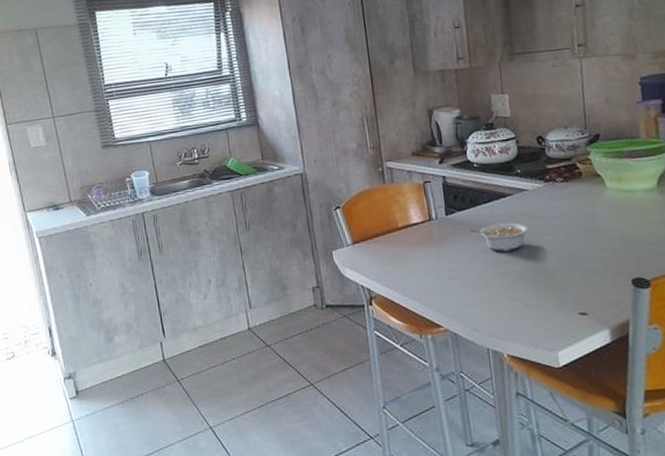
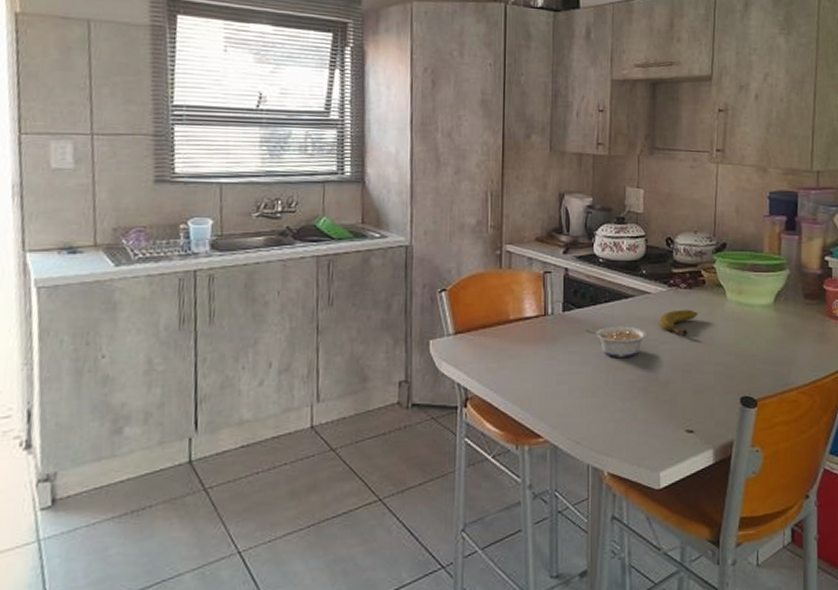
fruit: none [540,201,578,228] -> present [660,309,698,337]

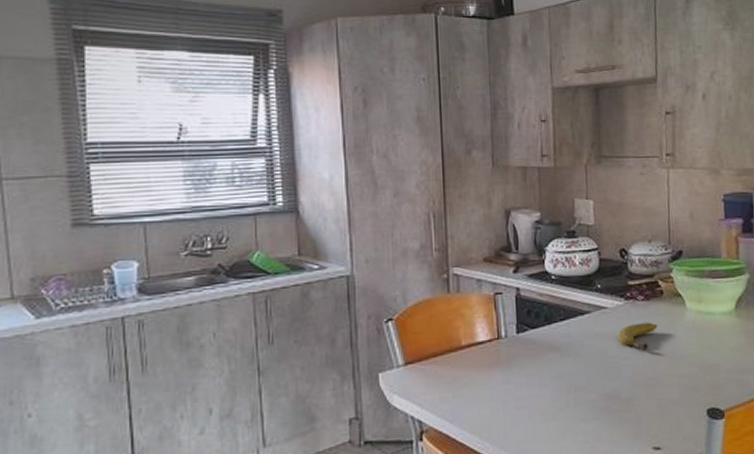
legume: present [586,326,647,357] -> none [542,343,606,378]

